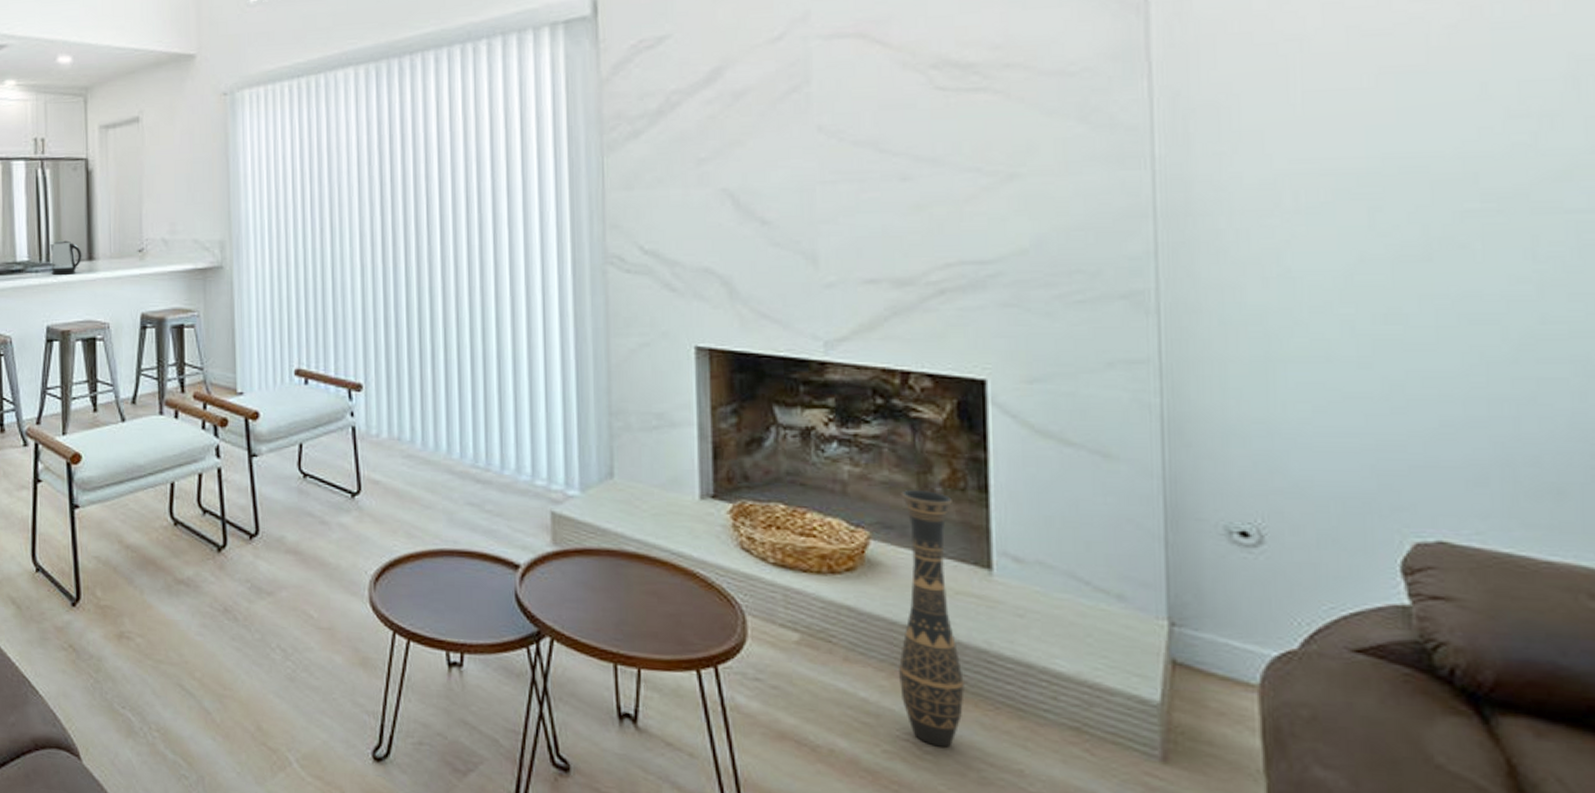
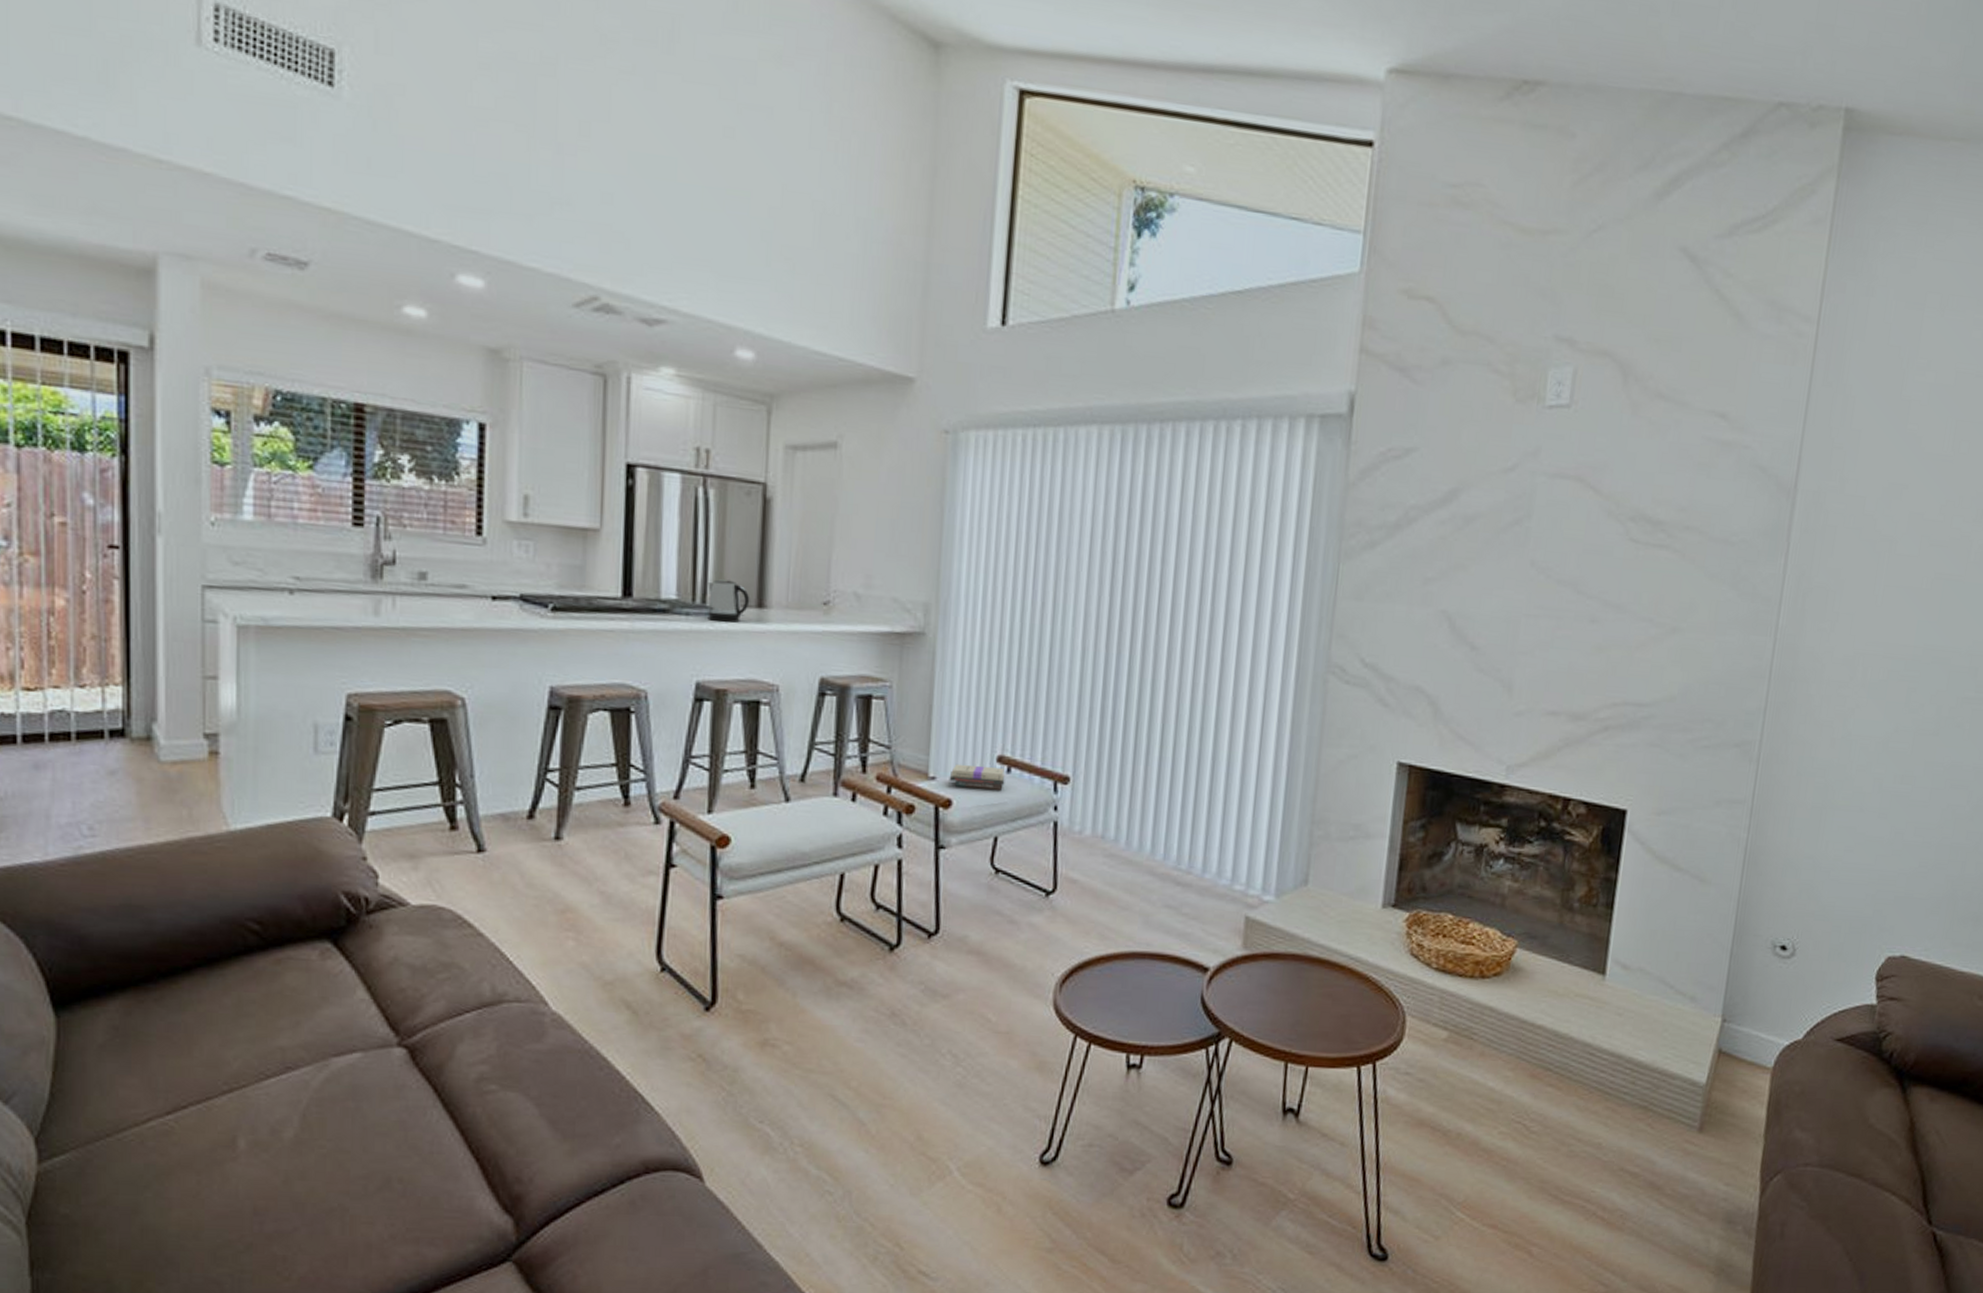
books: none [254,379,304,401] -> present [949,763,1005,790]
decorative vase: present [898,490,965,748] -> none [1520,904,1585,1127]

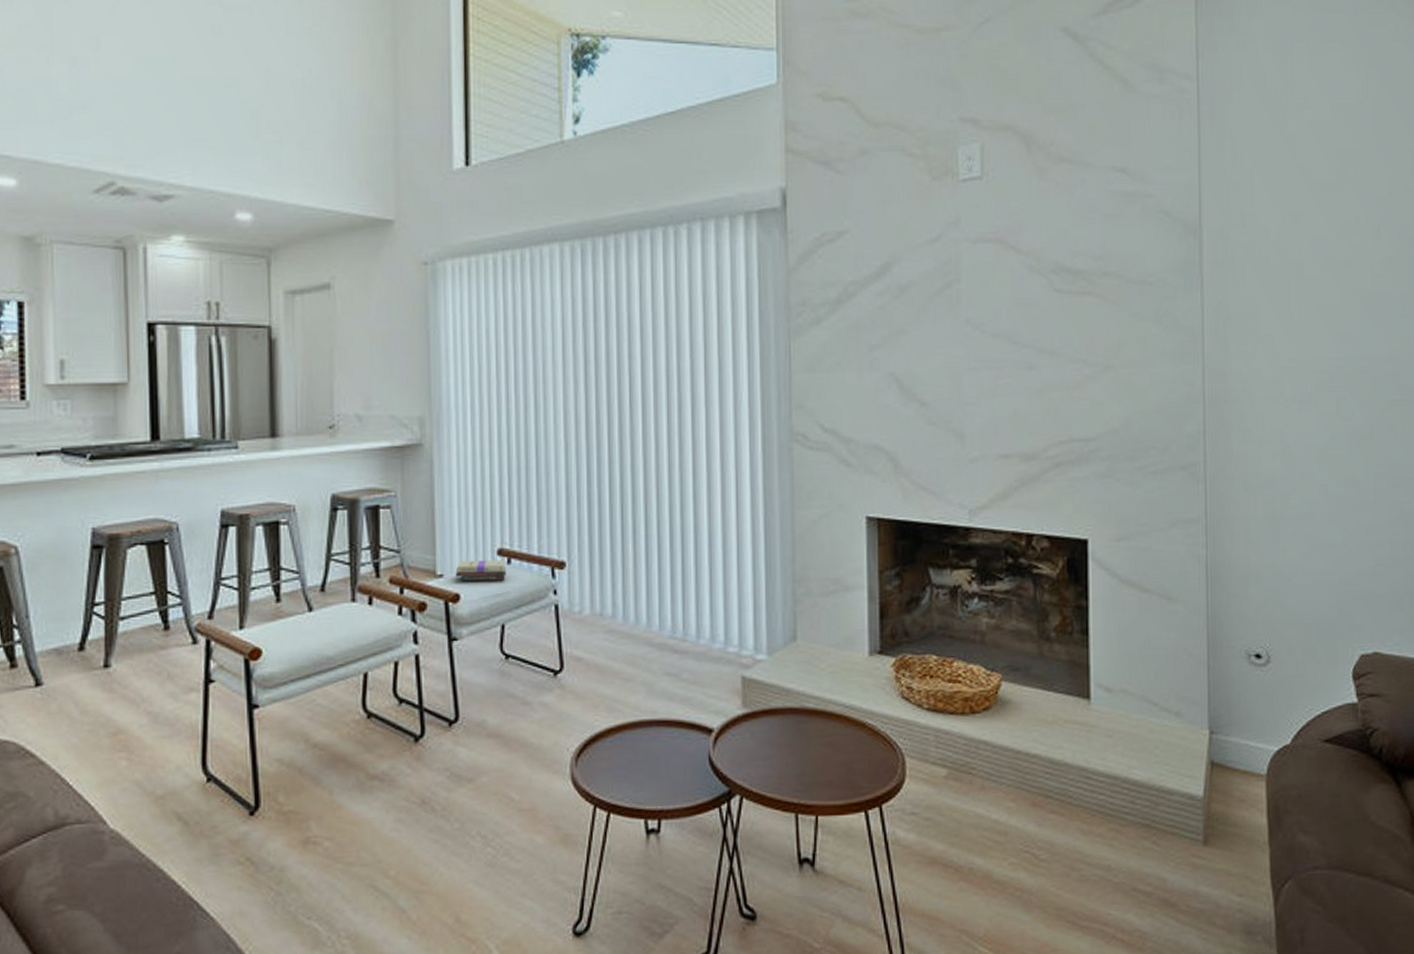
kettle: present [707,579,750,623] -> none [225,415,264,455]

